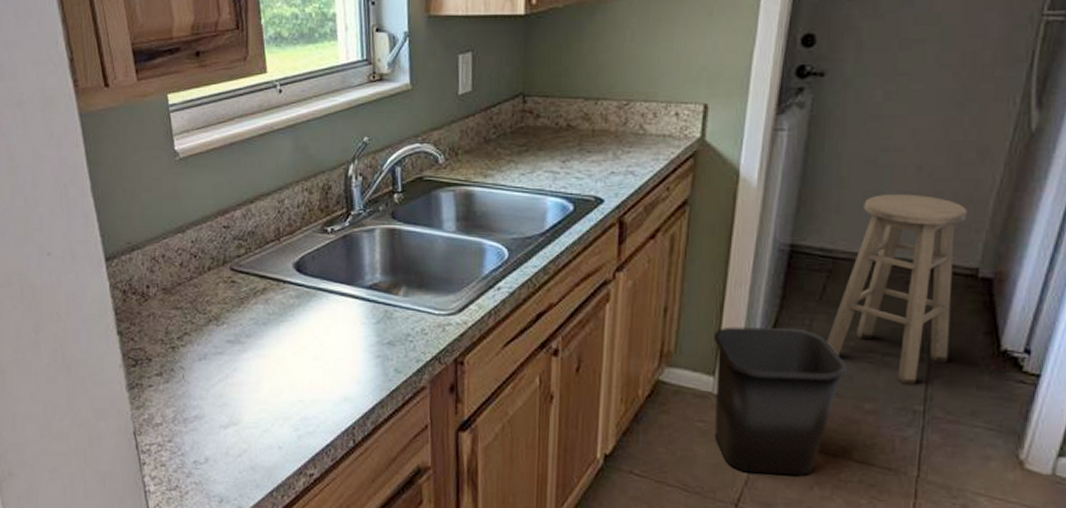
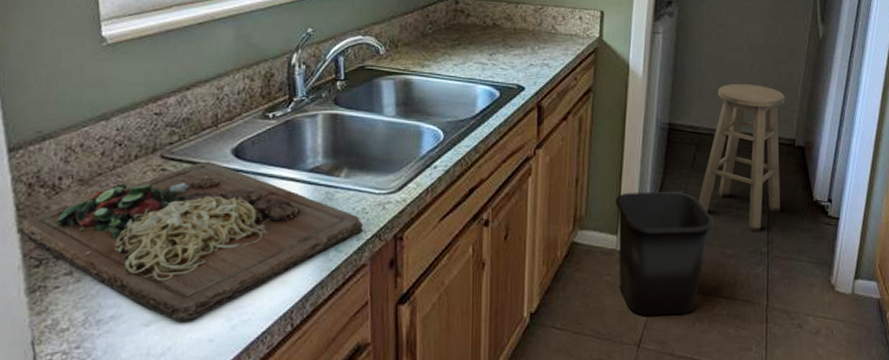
cutting board: none [120,274,423,429] -> present [21,161,364,323]

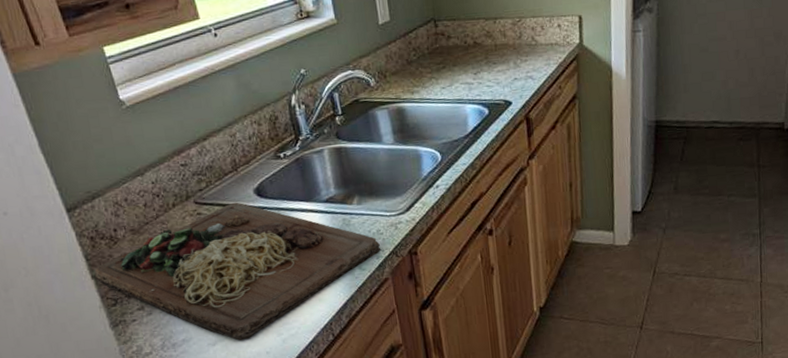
waste bin: present [616,191,715,317] -> none [609,185,707,302]
bar stool: present [698,83,785,231] -> none [689,72,773,216]

